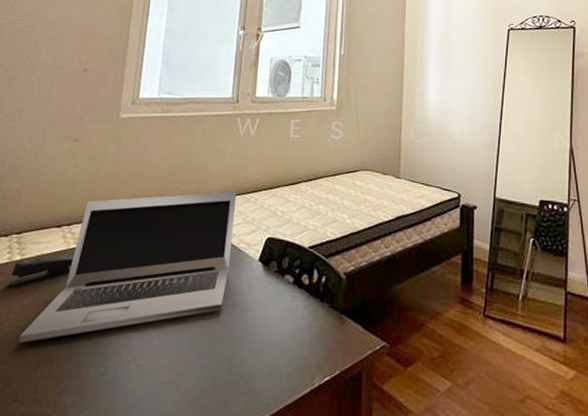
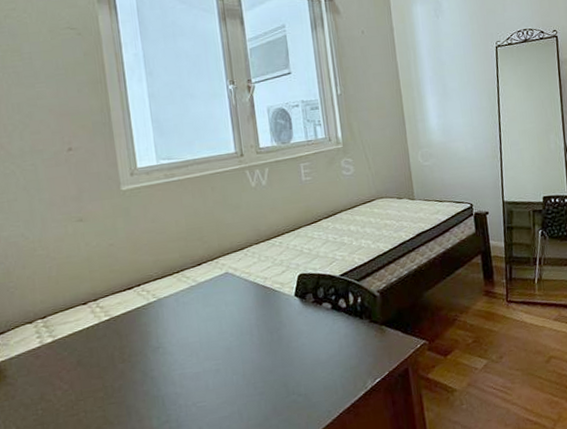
stapler: present [8,255,74,287] -> none [46,327,109,367]
laptop: present [18,191,237,343] -> none [72,239,269,414]

